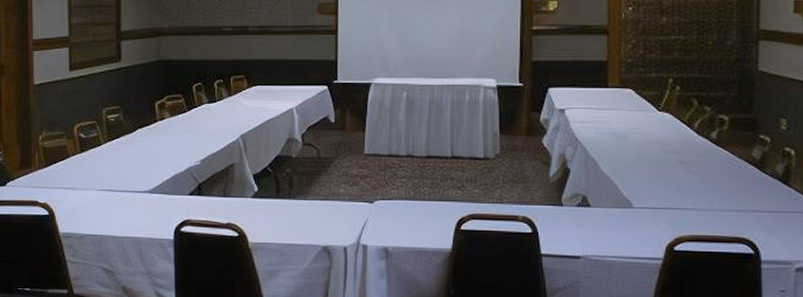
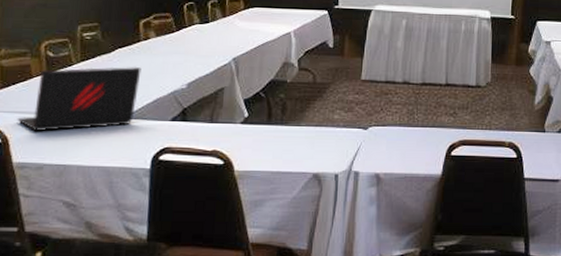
laptop: none [60,145,160,206] -> present [17,66,142,132]

